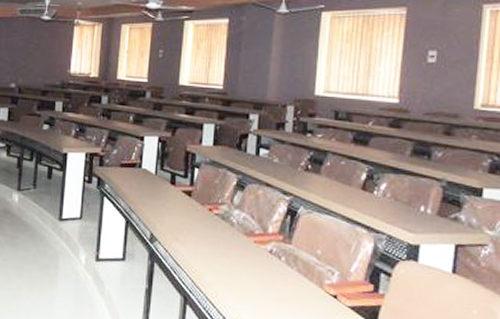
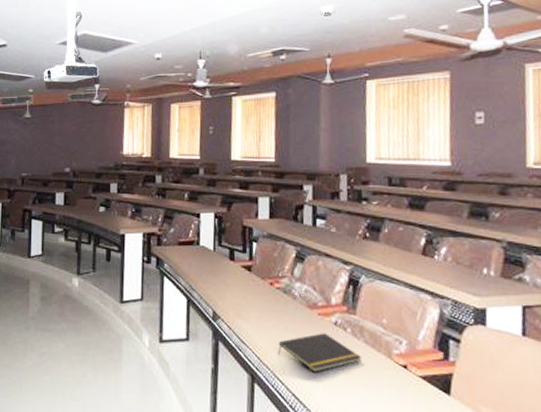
notepad: none [212,260,294,298] -> present [278,333,363,373]

